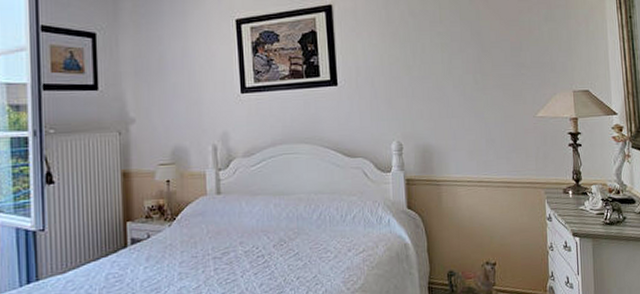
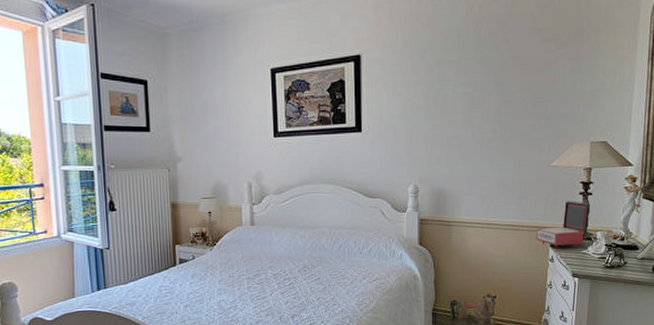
jewelry box: none [530,153,583,206] -> present [535,201,590,248]

